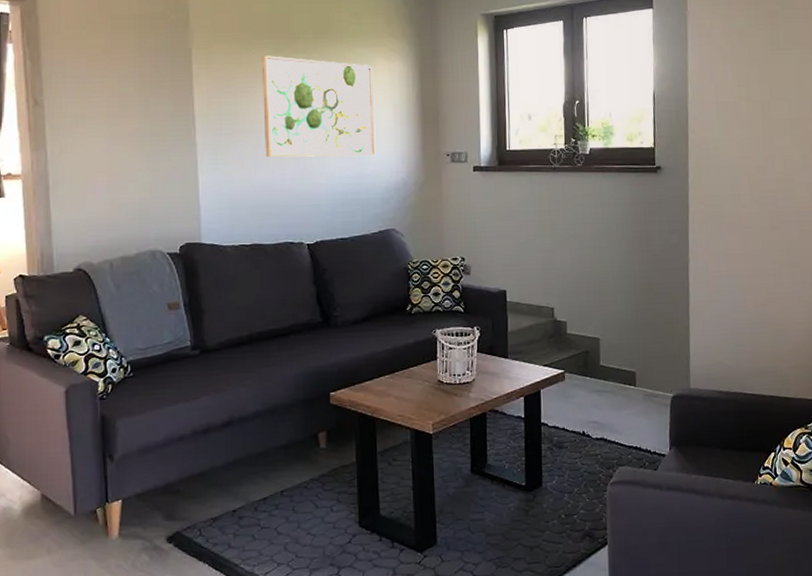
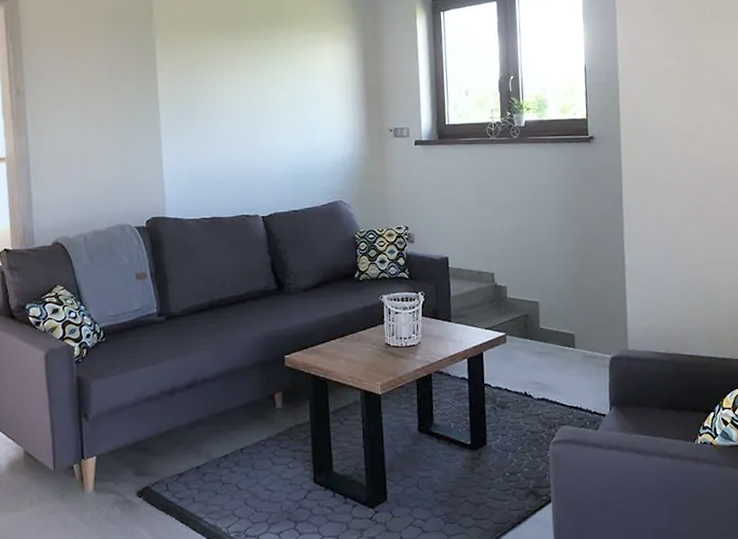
wall art: present [261,55,376,158] -> none [218,43,324,137]

